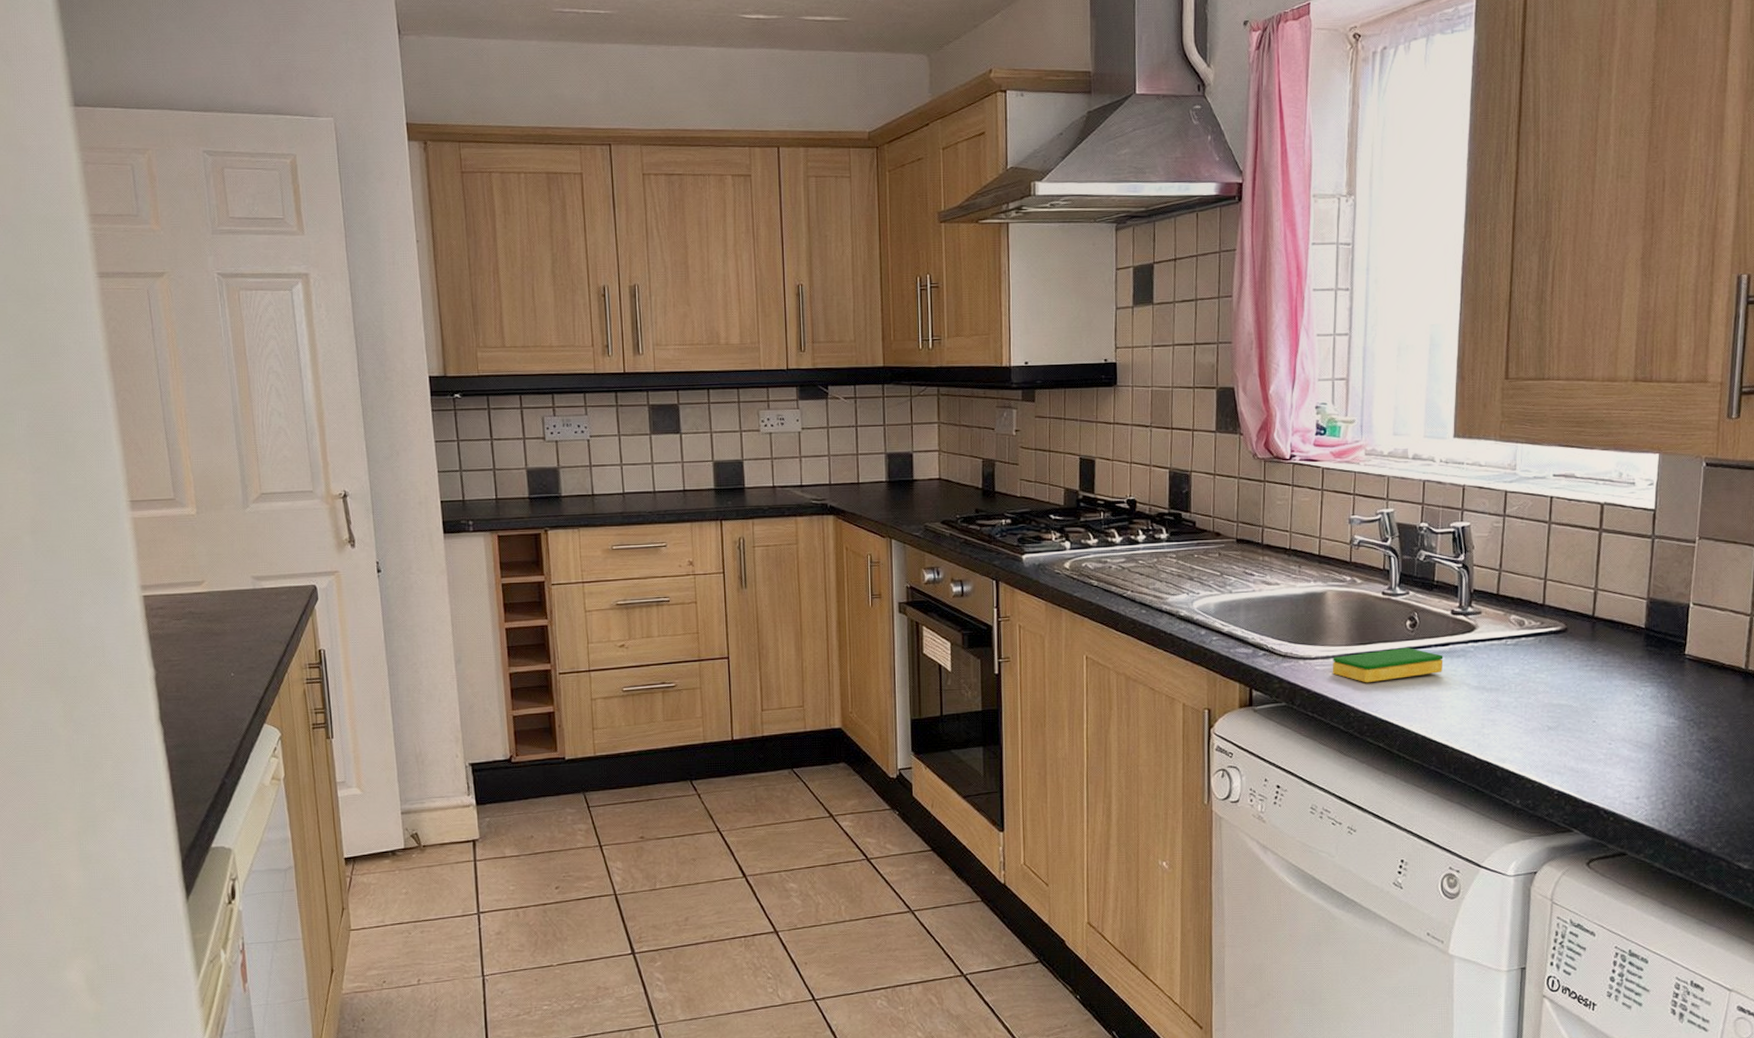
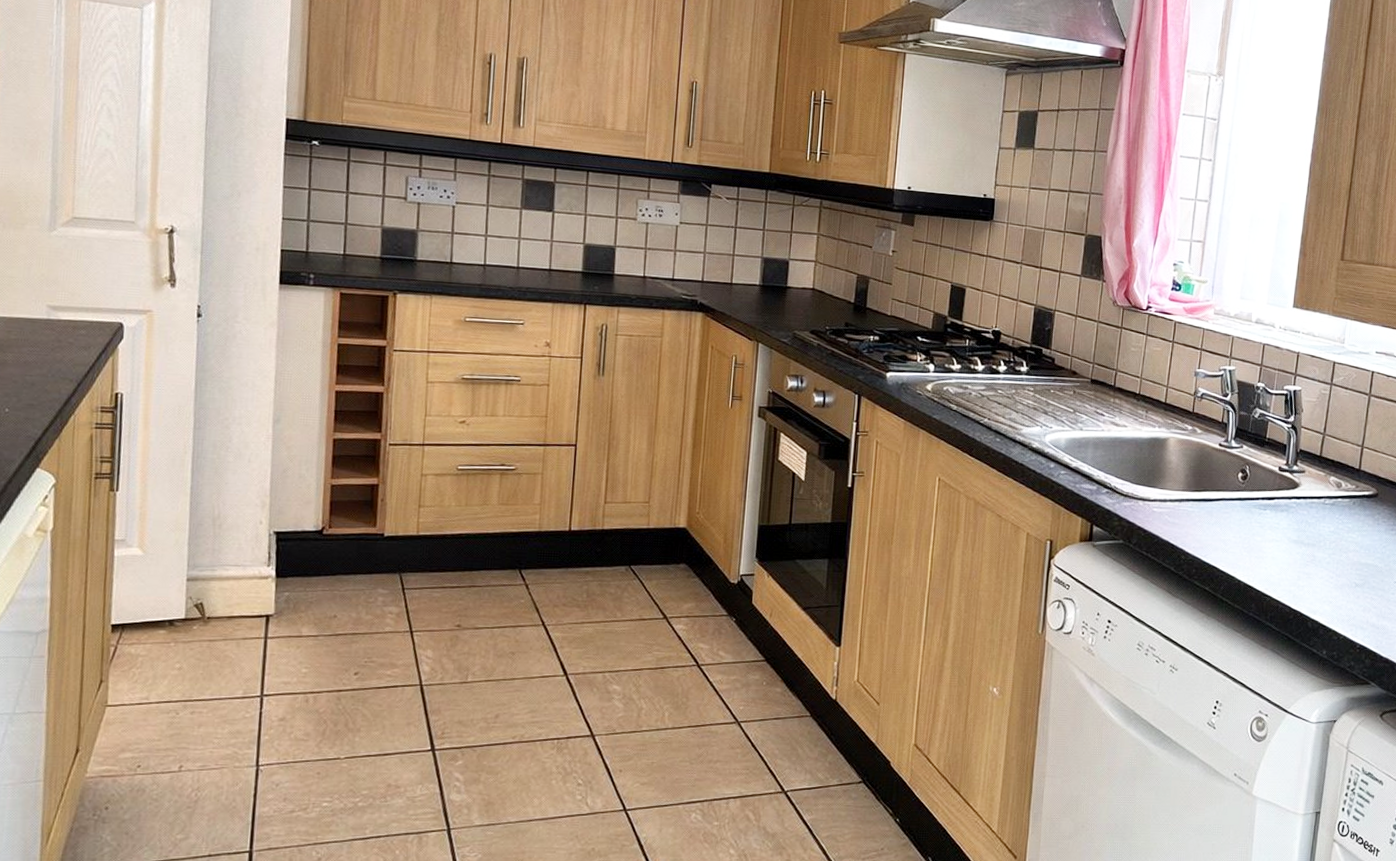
dish sponge: present [1332,648,1443,683] -> none [1168,498,1269,529]

